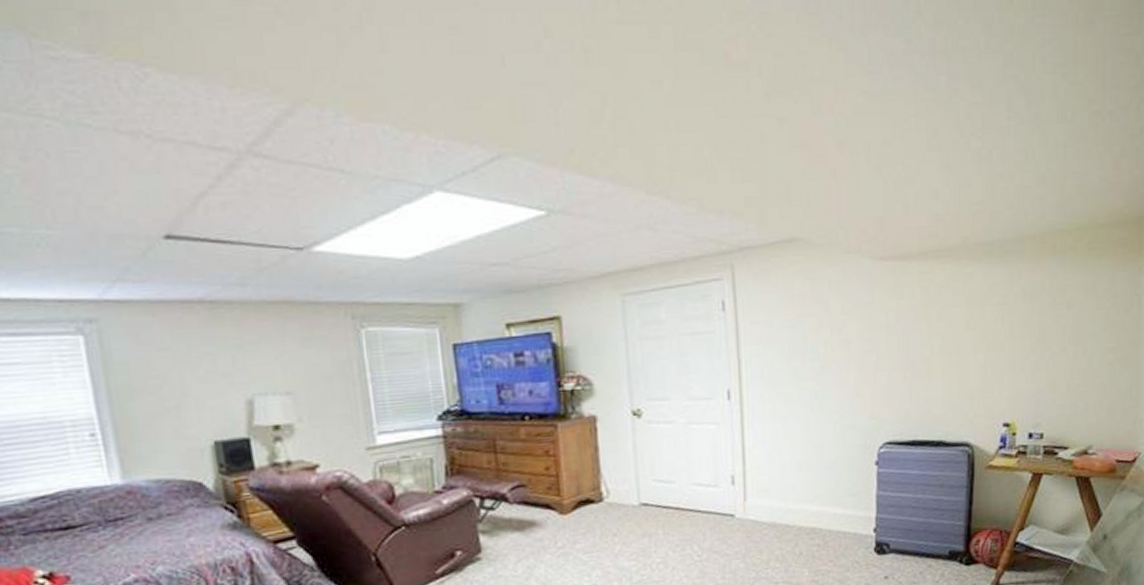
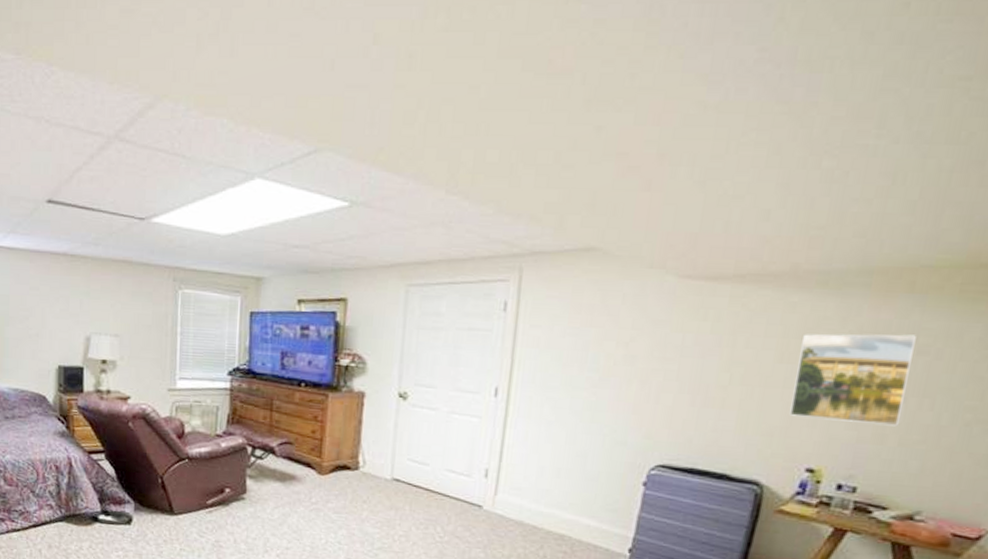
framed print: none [982,291,1065,378] -> present [789,333,916,427]

